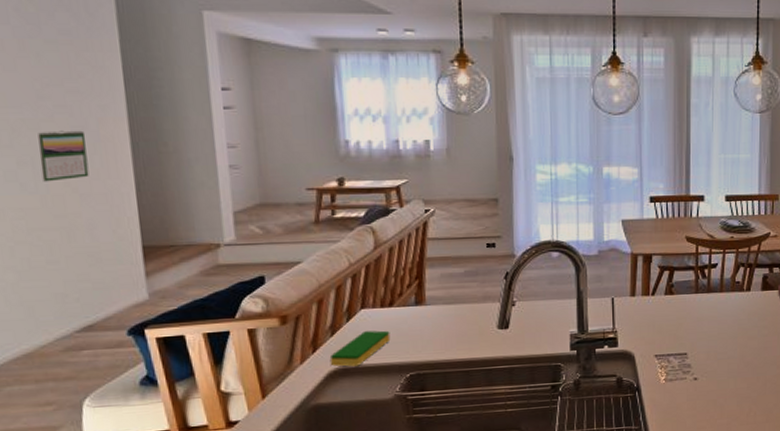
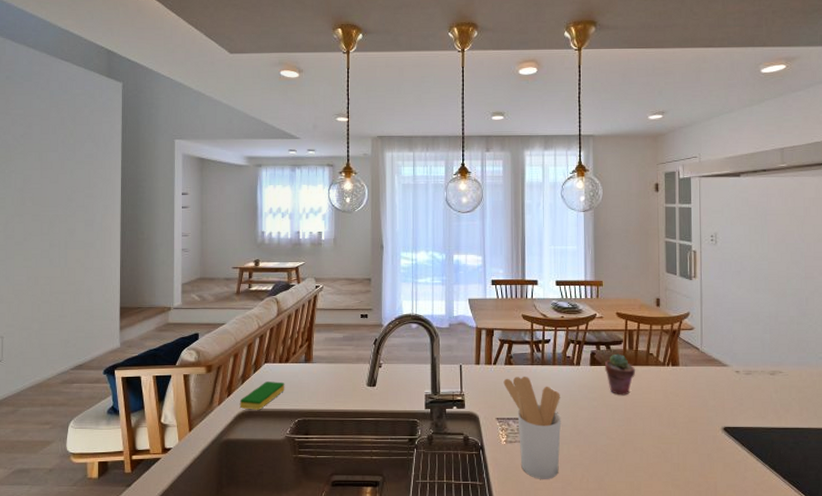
calendar: present [38,130,89,182] -> none [64,223,93,259]
utensil holder: none [663,307,729,417] -> present [503,377,562,479]

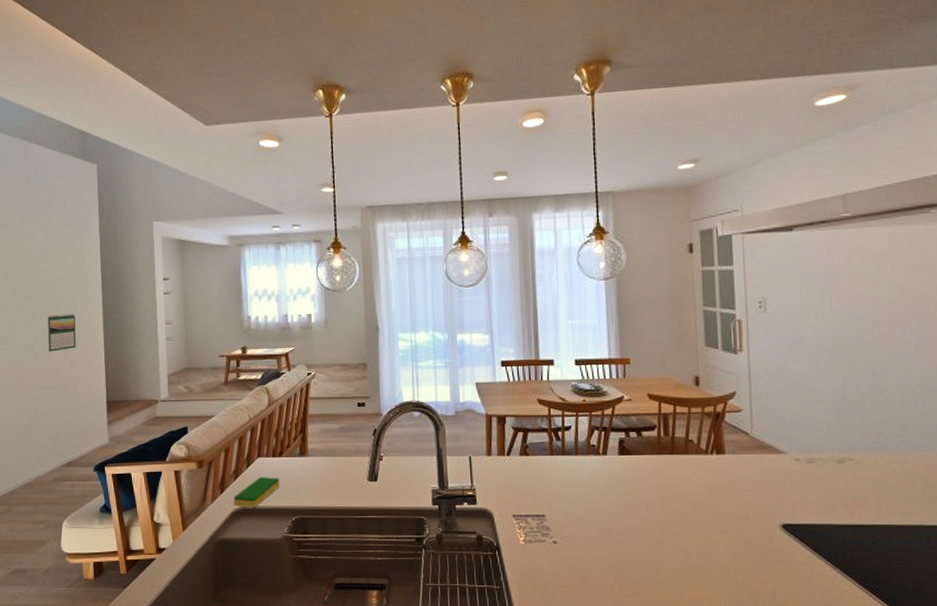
calendar: none [64,223,93,259] -> present [47,313,76,352]
utensil holder: present [503,377,562,479] -> none [519,469,588,583]
potted succulent: present [604,353,636,396] -> none [635,441,674,489]

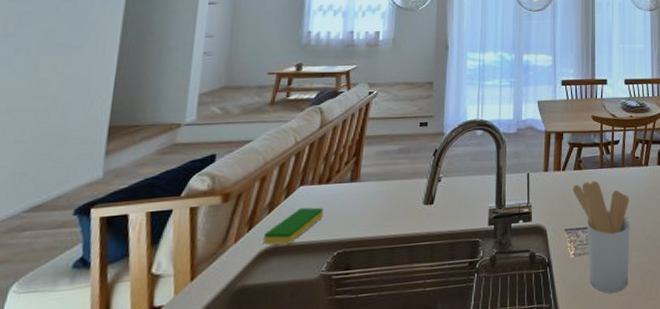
calendar: present [47,313,76,352] -> none [33,21,83,67]
utensil holder: none [519,469,588,583] -> present [572,181,631,294]

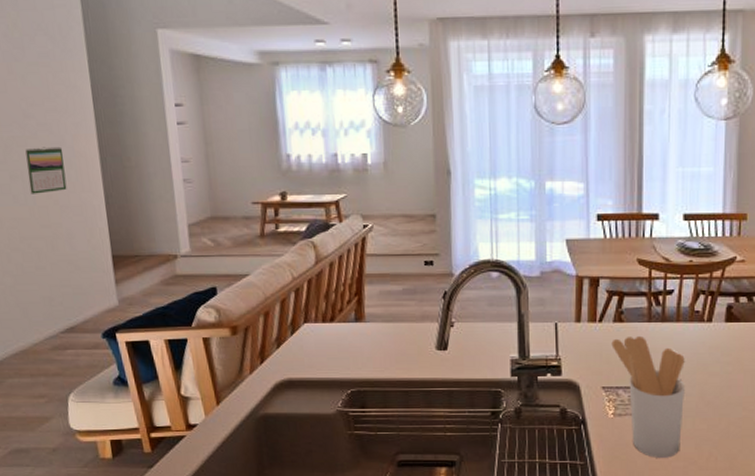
calendar: none [33,21,83,67] -> present [25,146,67,194]
dish sponge: present [262,207,324,245] -> none [276,345,332,379]

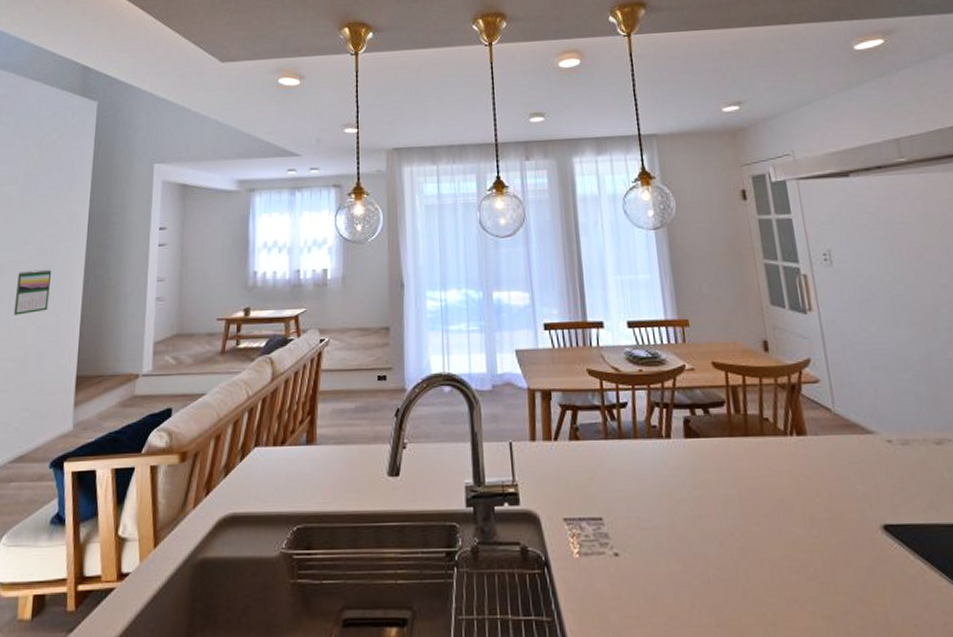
utensil holder: present [611,337,686,458] -> none [569,456,657,611]

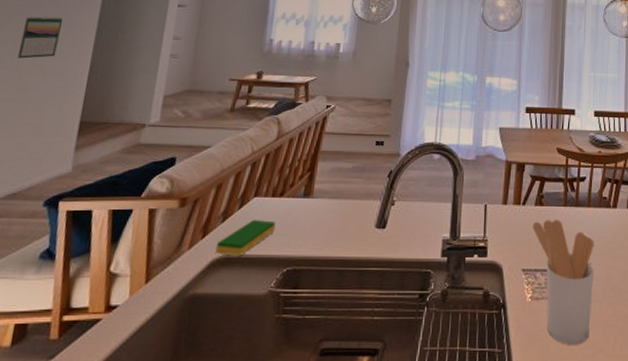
dish sponge: none [220,472,280,514] -> present [215,220,276,256]
utensil holder: none [569,456,657,611] -> present [532,220,595,345]

